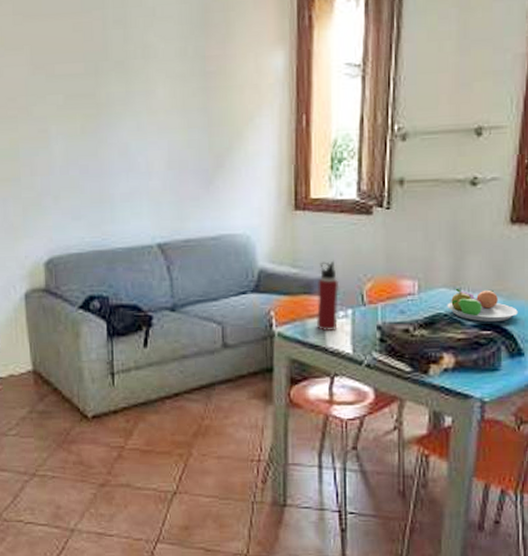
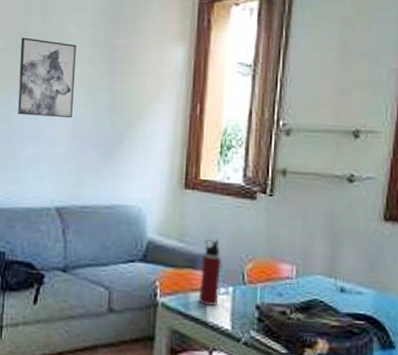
wall art: none [102,57,166,147] -> present [17,37,76,118]
fruit bowl: present [447,288,518,322] -> none [323,276,390,313]

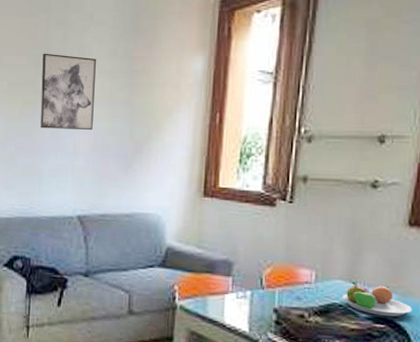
water bottle: present [198,239,221,306] -> none [216,245,240,309]
fruit bowl: none [323,276,390,313] -> present [342,281,412,317]

